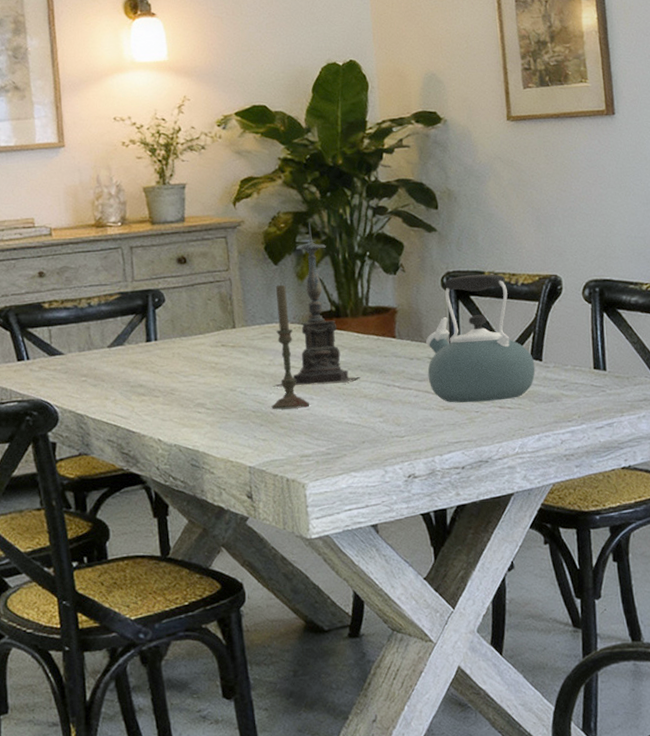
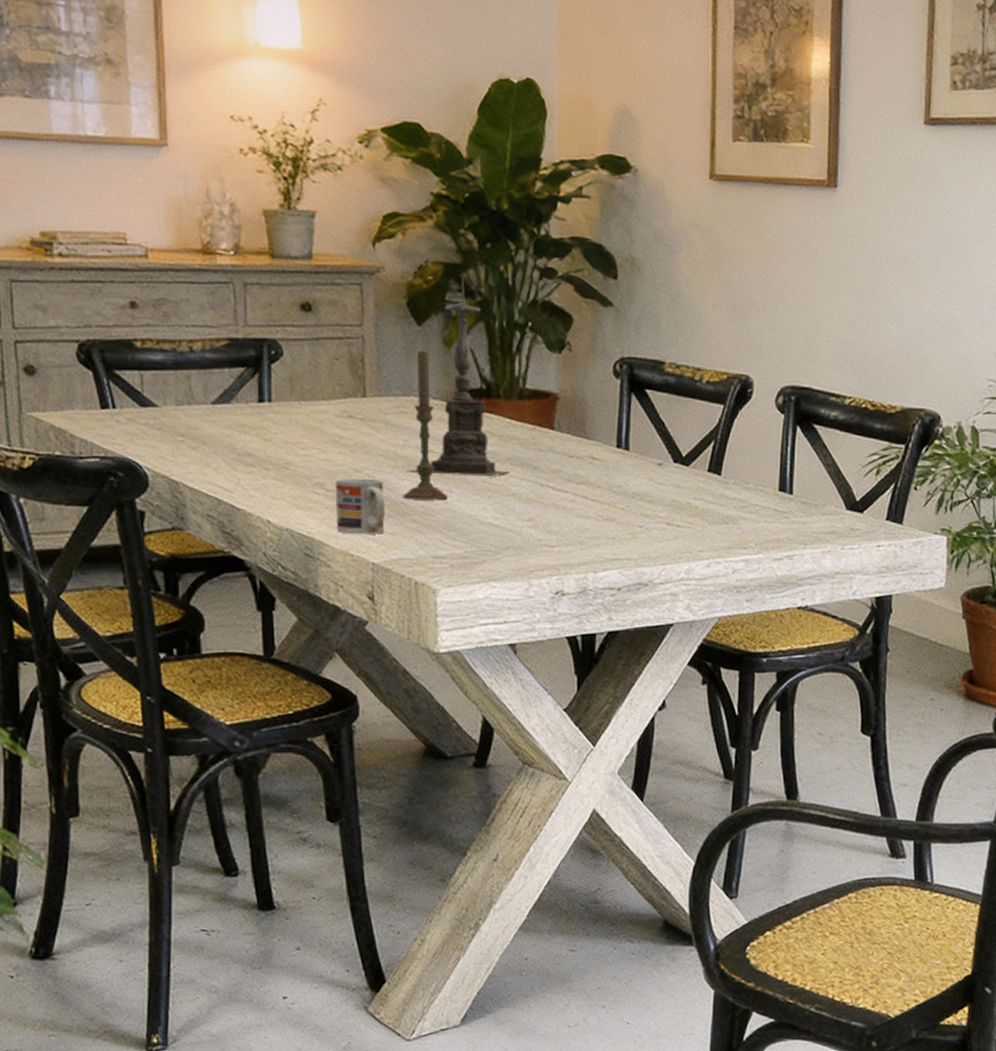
cup: none [214,395,258,445] -> present [336,478,386,535]
kettle: present [425,274,535,403] -> none [588,363,712,516]

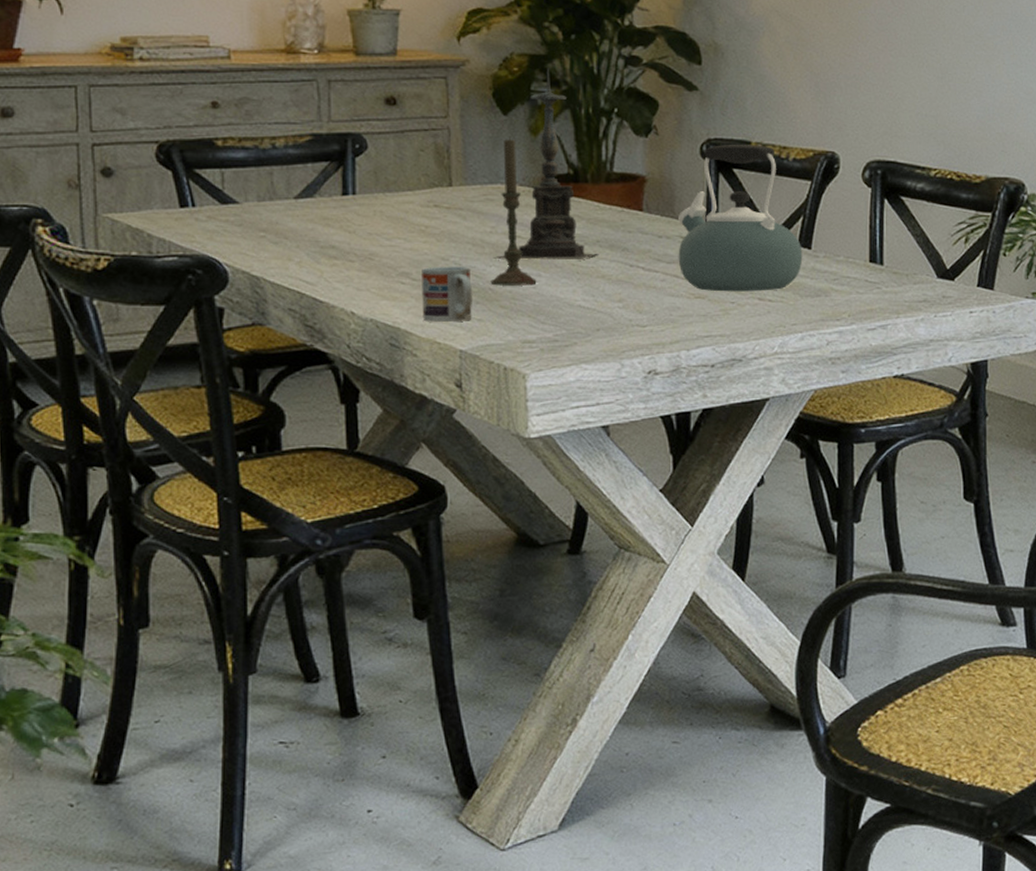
kettle: none [588,363,712,516] -> present [677,144,803,292]

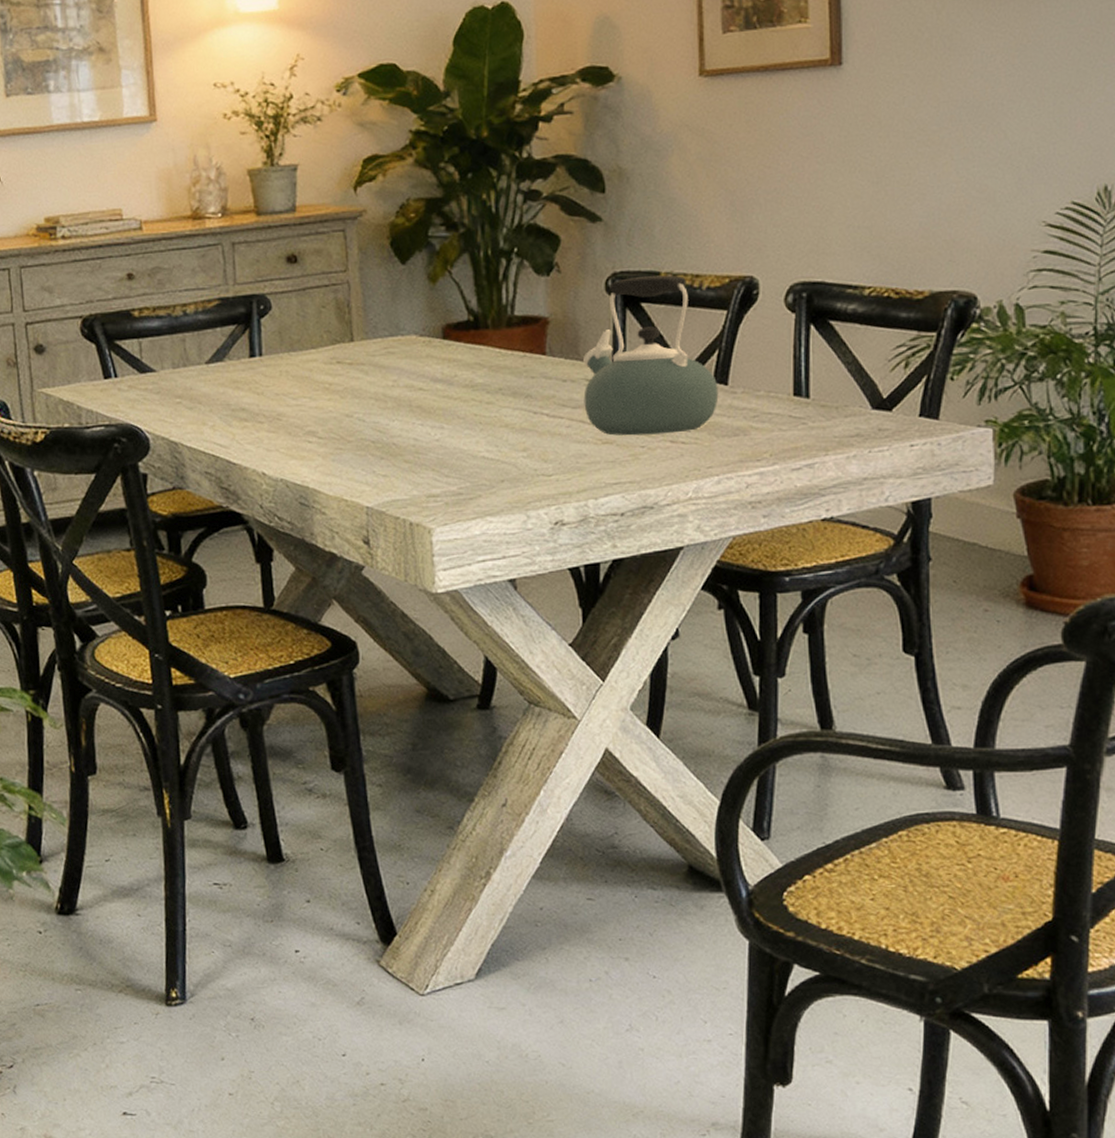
cup: present [422,267,473,323] -> none [327,422,378,480]
candle: present [490,136,537,286] -> none [394,286,440,441]
candle holder: present [493,67,599,261] -> none [395,210,502,414]

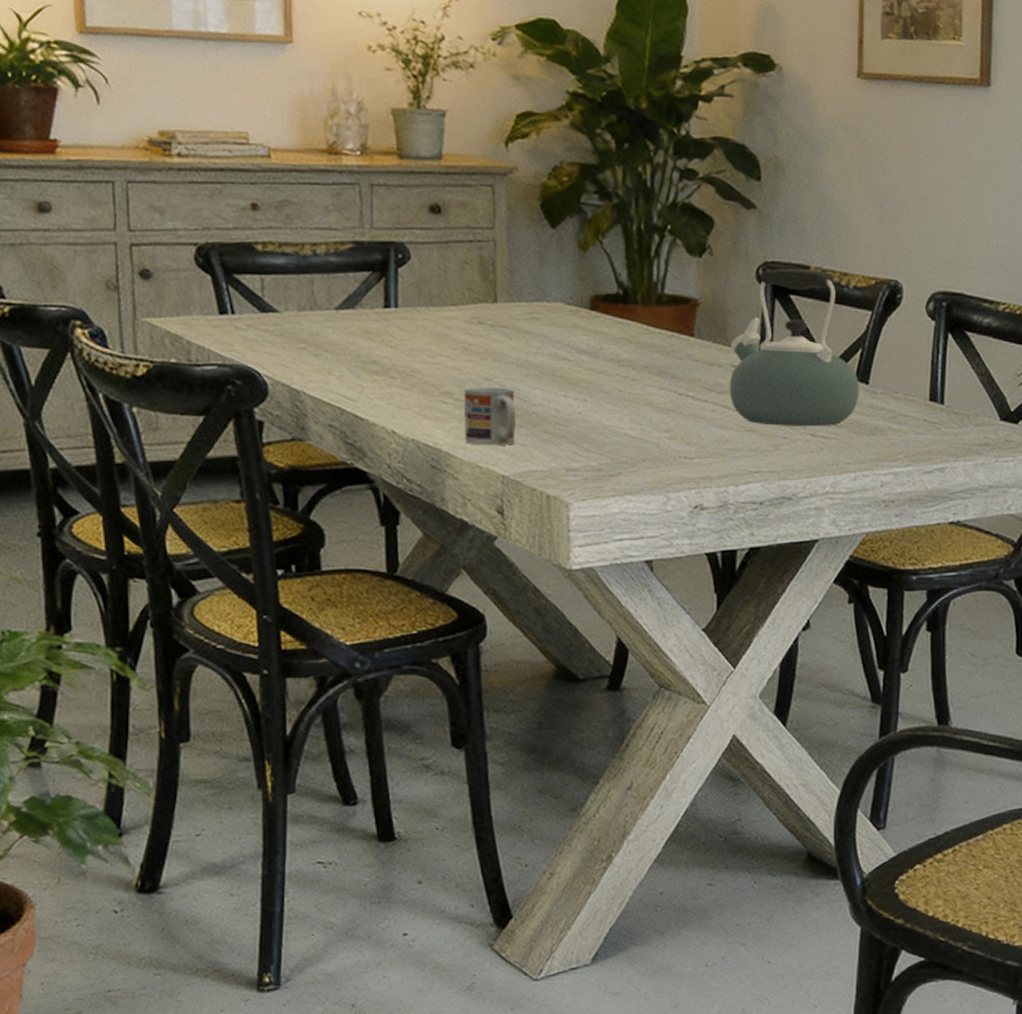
cup: none [327,422,378,480] -> present [464,387,517,446]

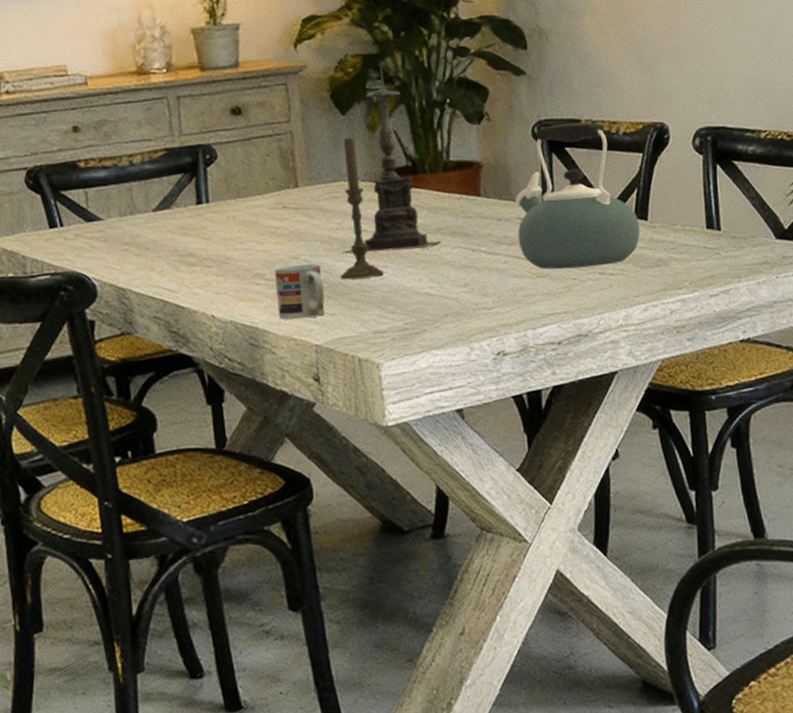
candle: none [535,251,582,411] -> present [340,135,384,280]
candle holder: none [537,178,647,387] -> present [341,65,442,255]

